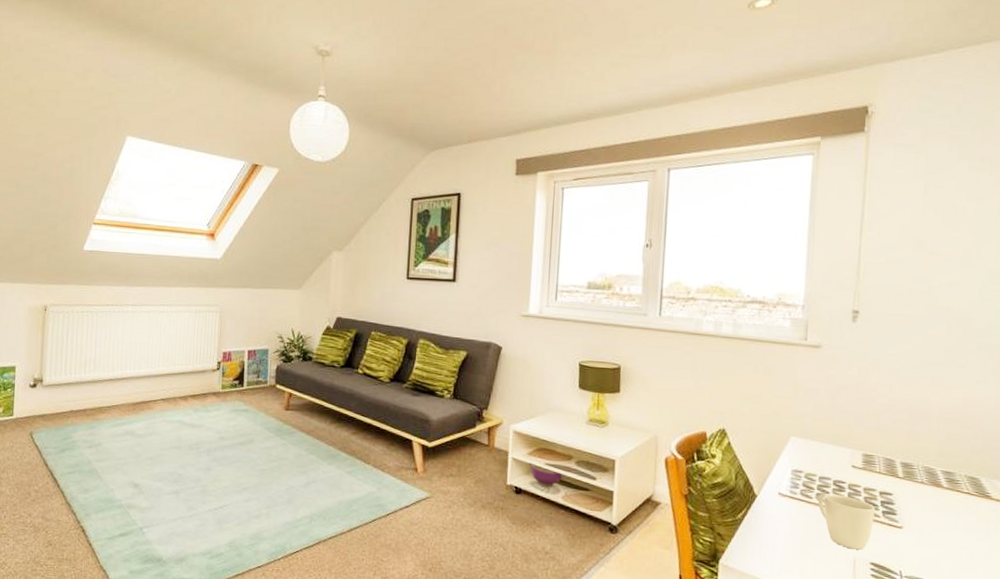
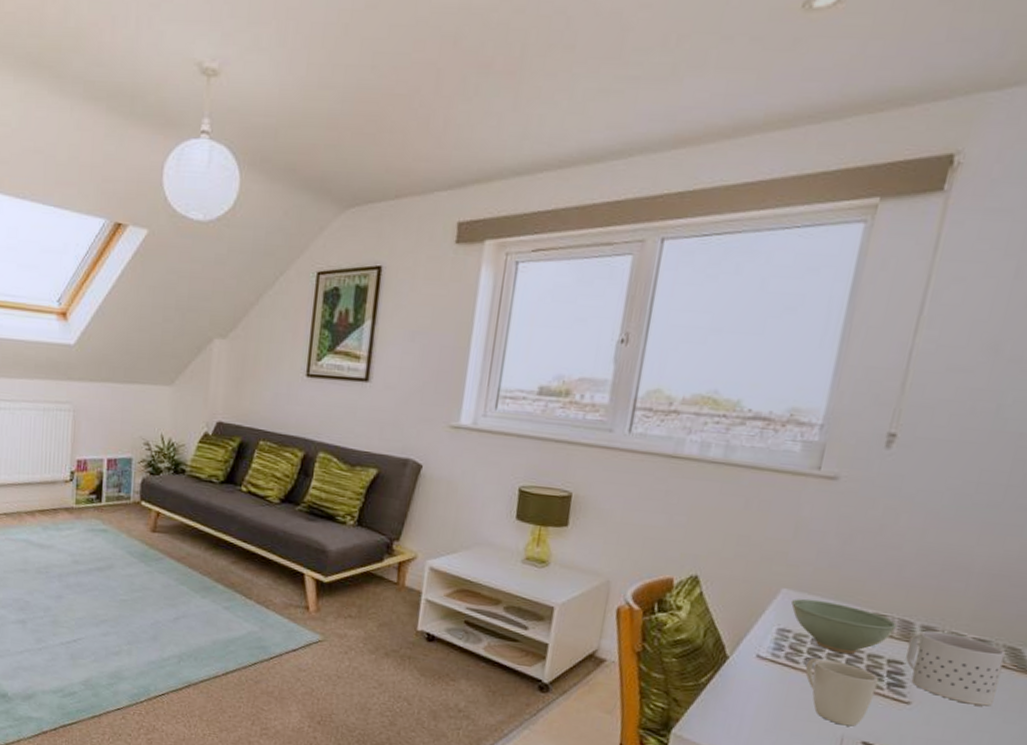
bowl: present [529,461,563,487] -> none [445,604,487,636]
bowl: none [799,444,883,489] -> present [790,598,898,655]
mug: none [893,466,968,527] -> present [906,630,1006,706]

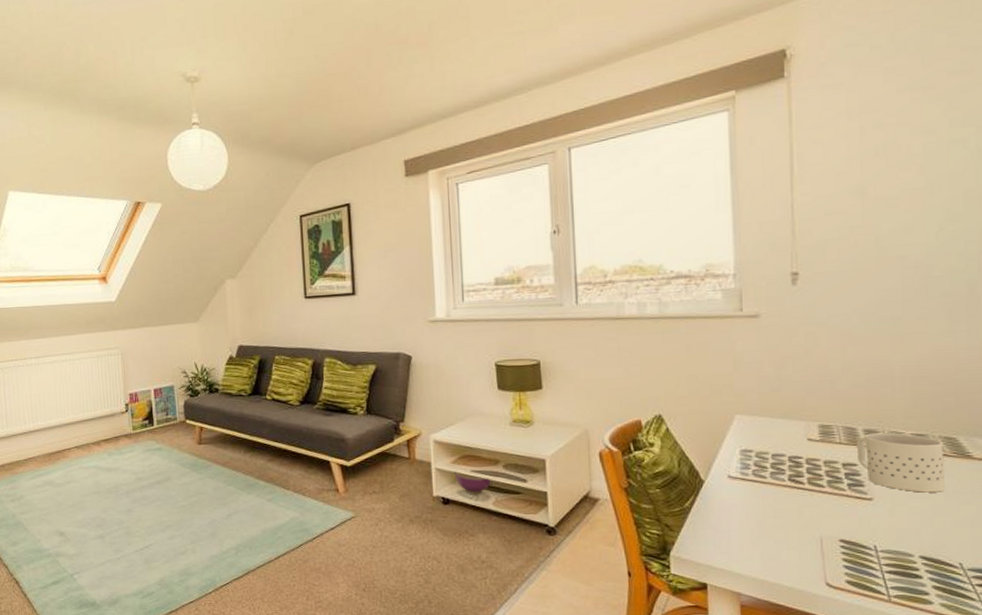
bowl: none [445,604,487,636] -> present [454,470,491,494]
bowl: present [790,598,898,655] -> none [745,420,843,464]
mug: present [805,658,878,727] -> none [772,471,839,527]

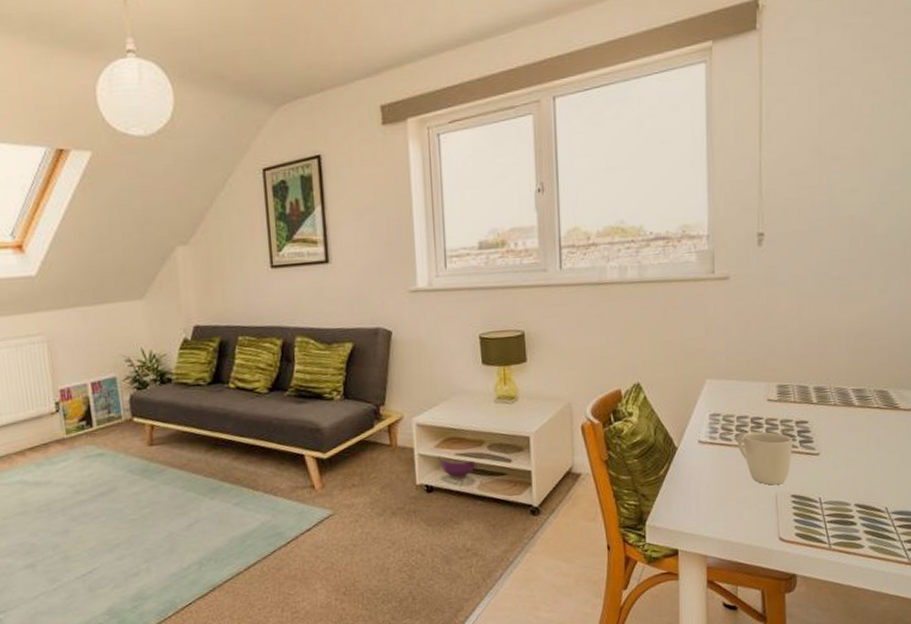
mug: none [772,471,839,527] -> present [737,431,792,485]
mug: present [856,432,945,493] -> none [807,389,877,445]

